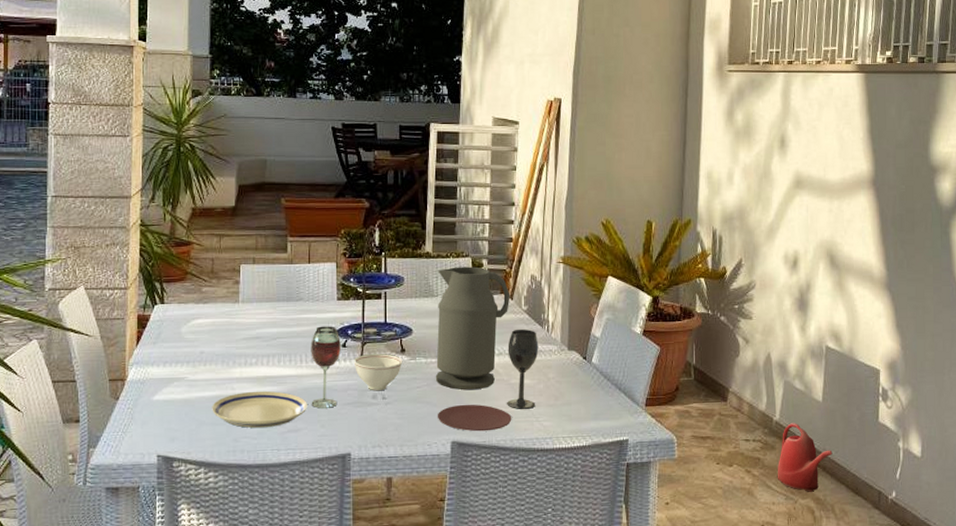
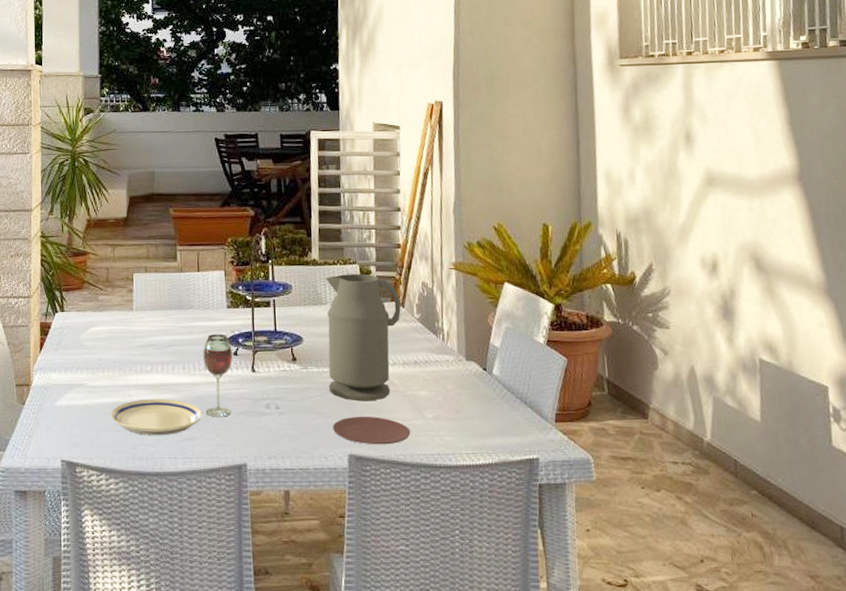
bowl: present [353,354,403,391] -> none [245,362,295,401]
wine glass: present [507,329,539,409] -> none [401,338,435,422]
watering can: present [777,423,833,492] -> none [713,445,779,524]

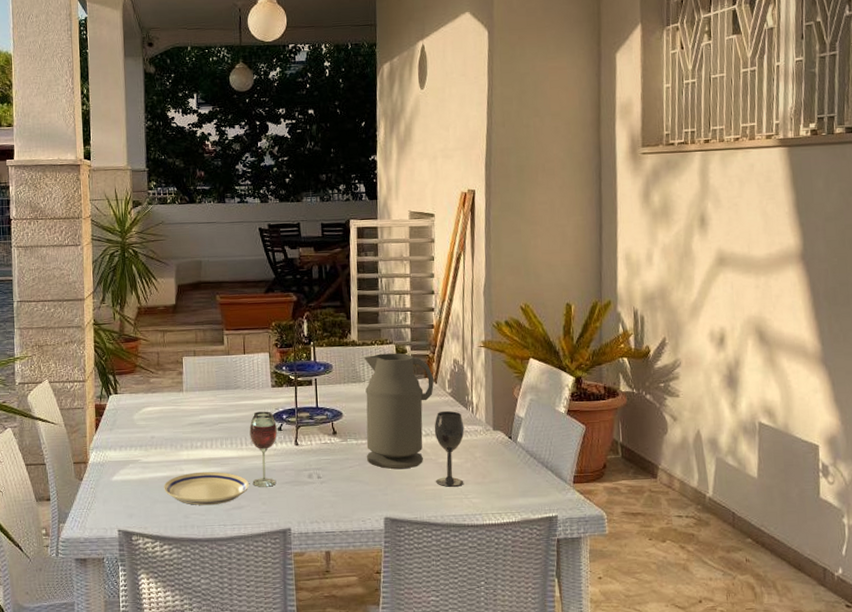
plate: present [332,417,411,445] -> none [369,483,442,508]
wine glass: none [401,338,435,422] -> present [434,410,465,487]

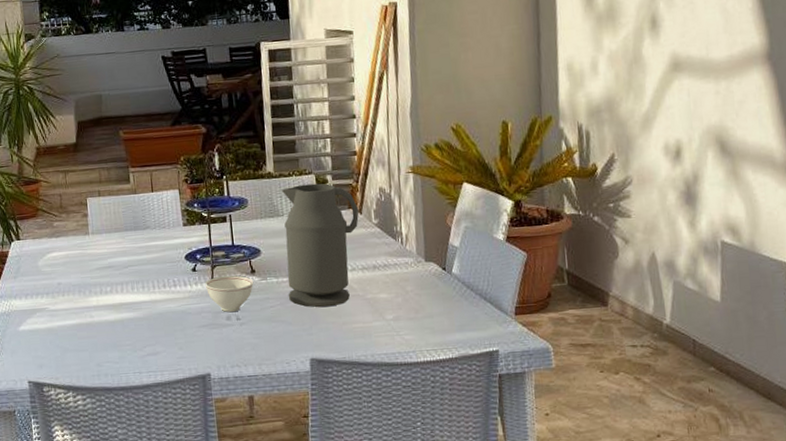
plate: present [164,471,249,506] -> none [73,317,164,353]
wineglass: present [249,411,277,487] -> none [161,251,192,332]
bowl: none [289,436,335,471] -> present [204,275,254,313]
wine glass: present [434,410,465,487] -> none [360,243,394,324]

